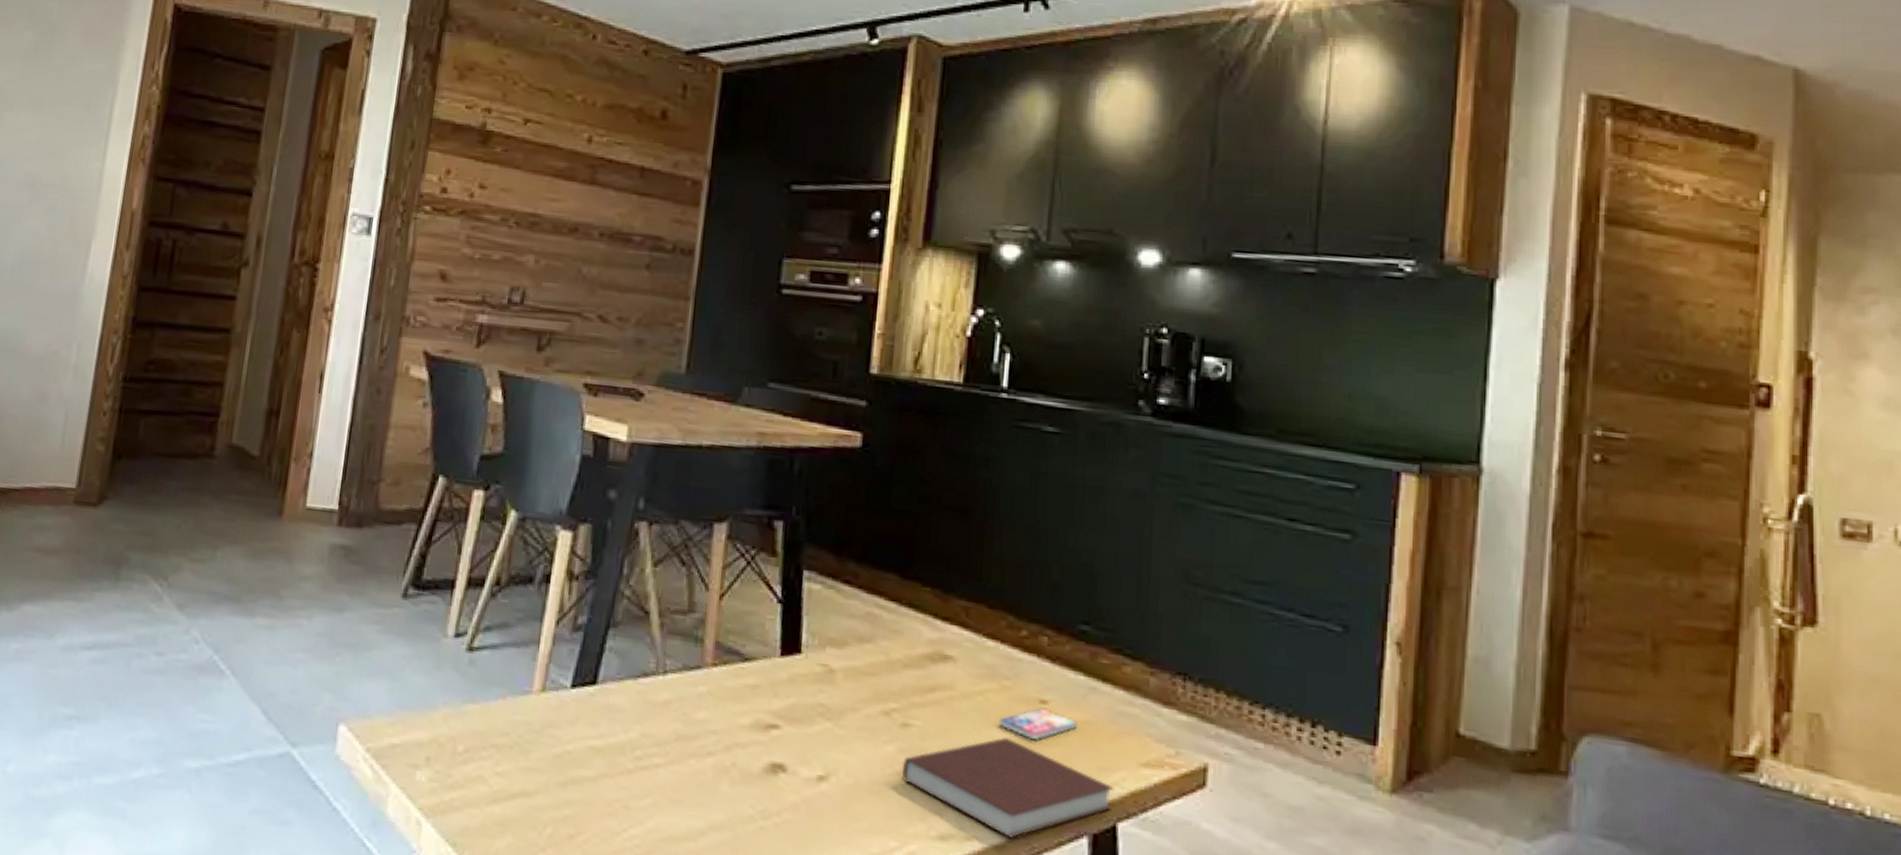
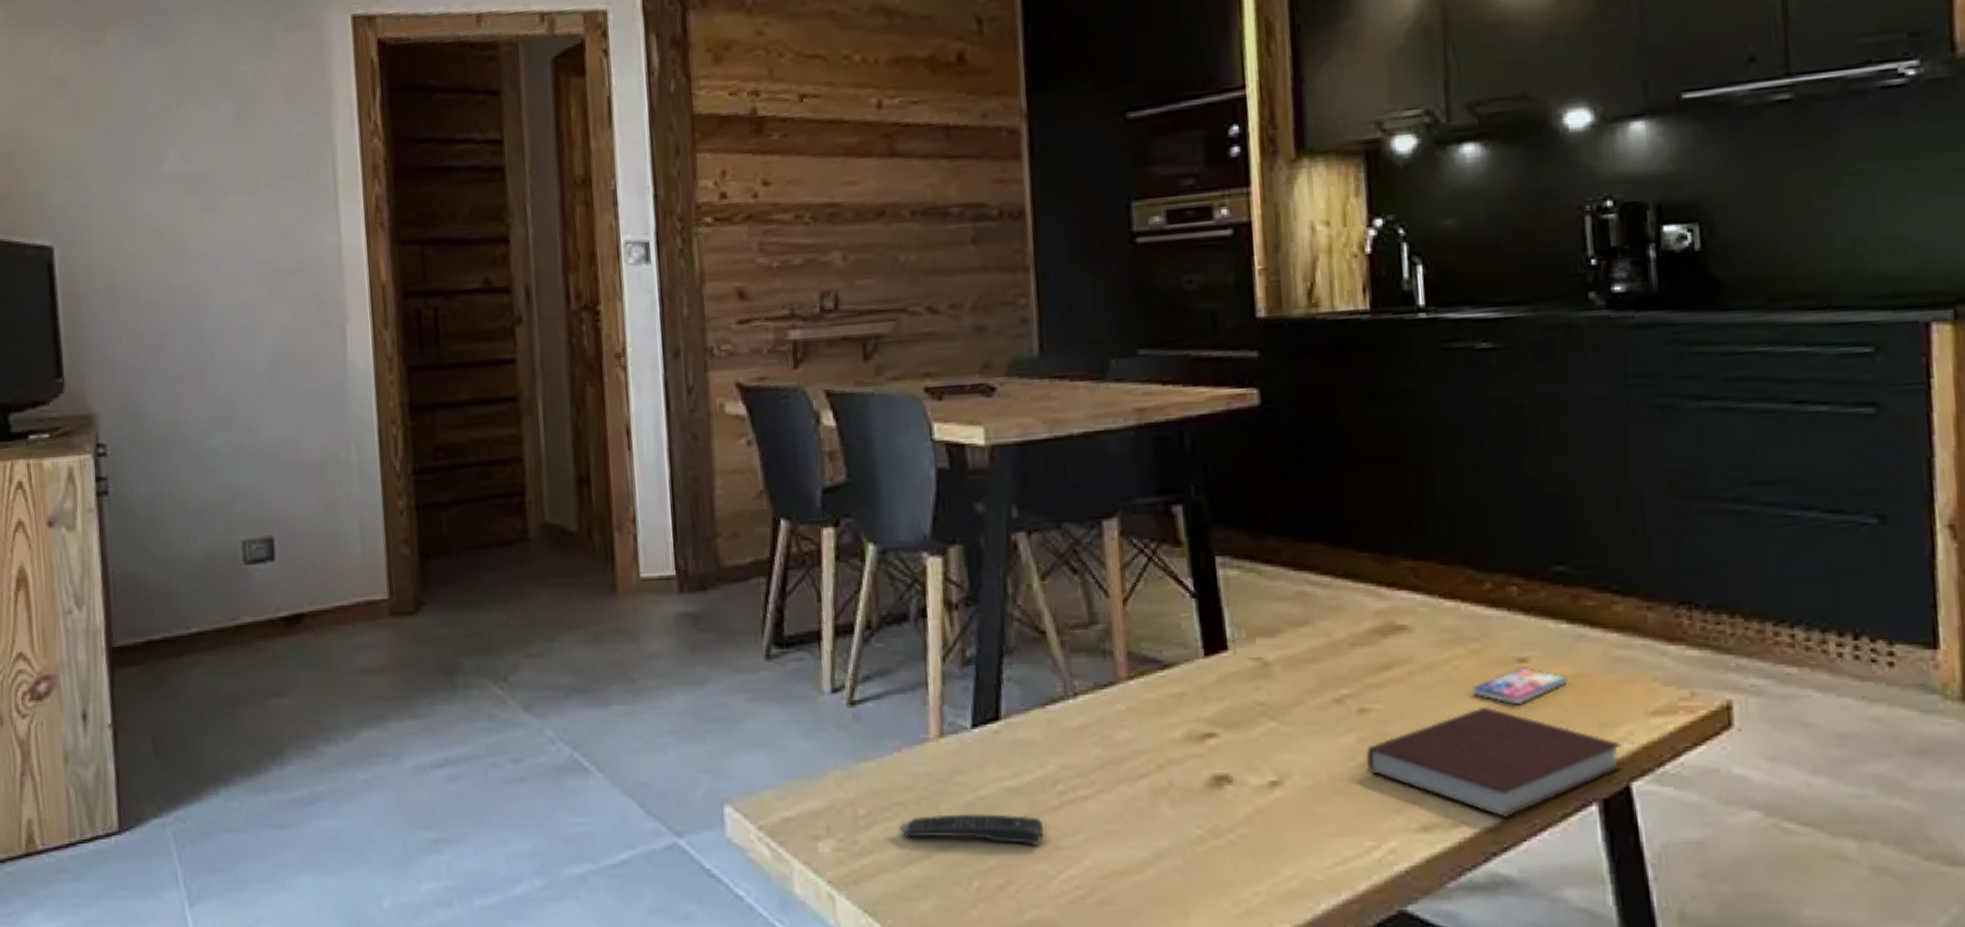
remote control: none [491,761,617,803] -> present [899,814,1044,846]

